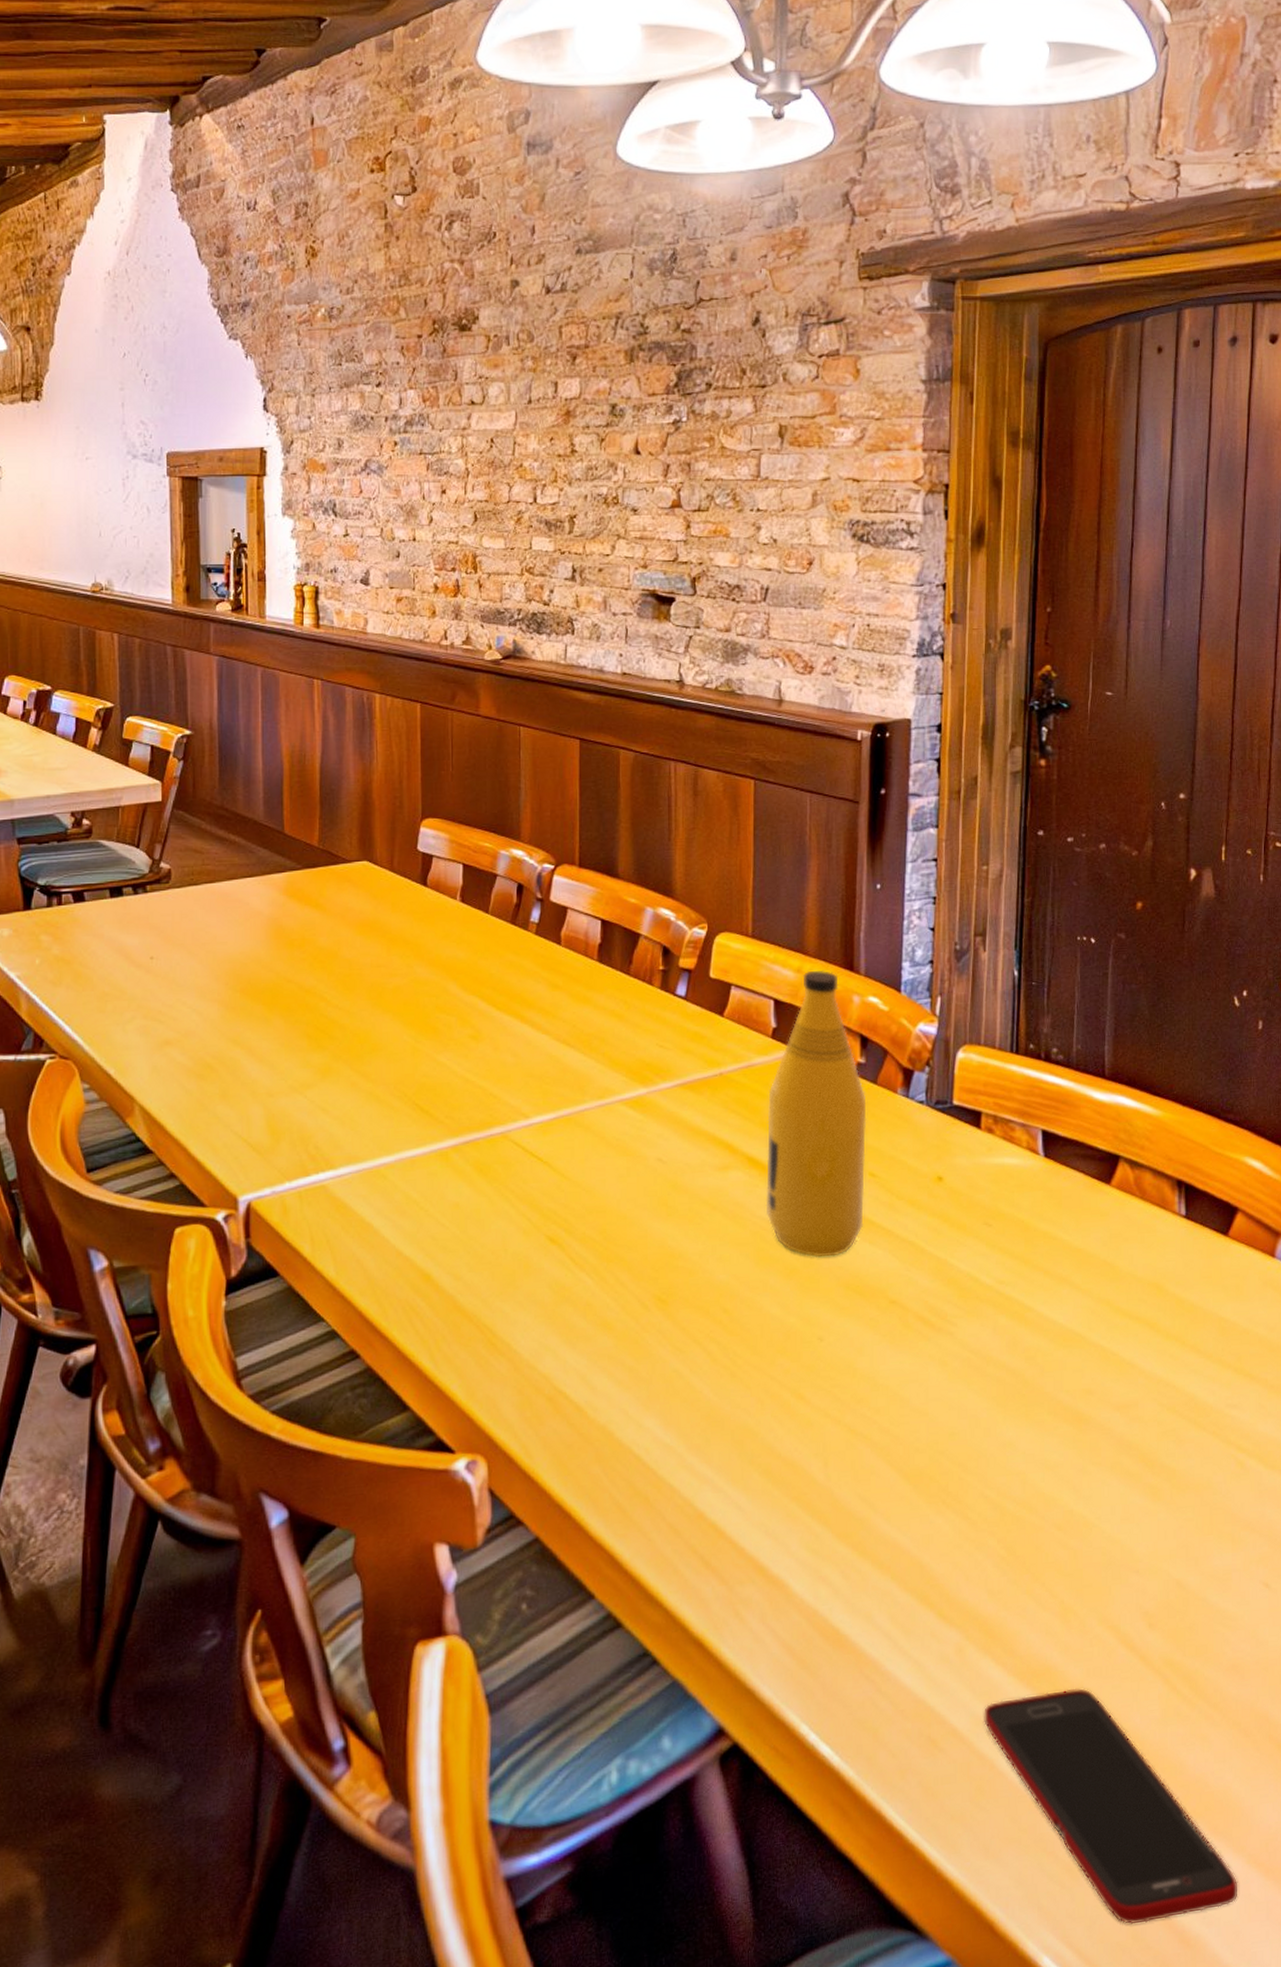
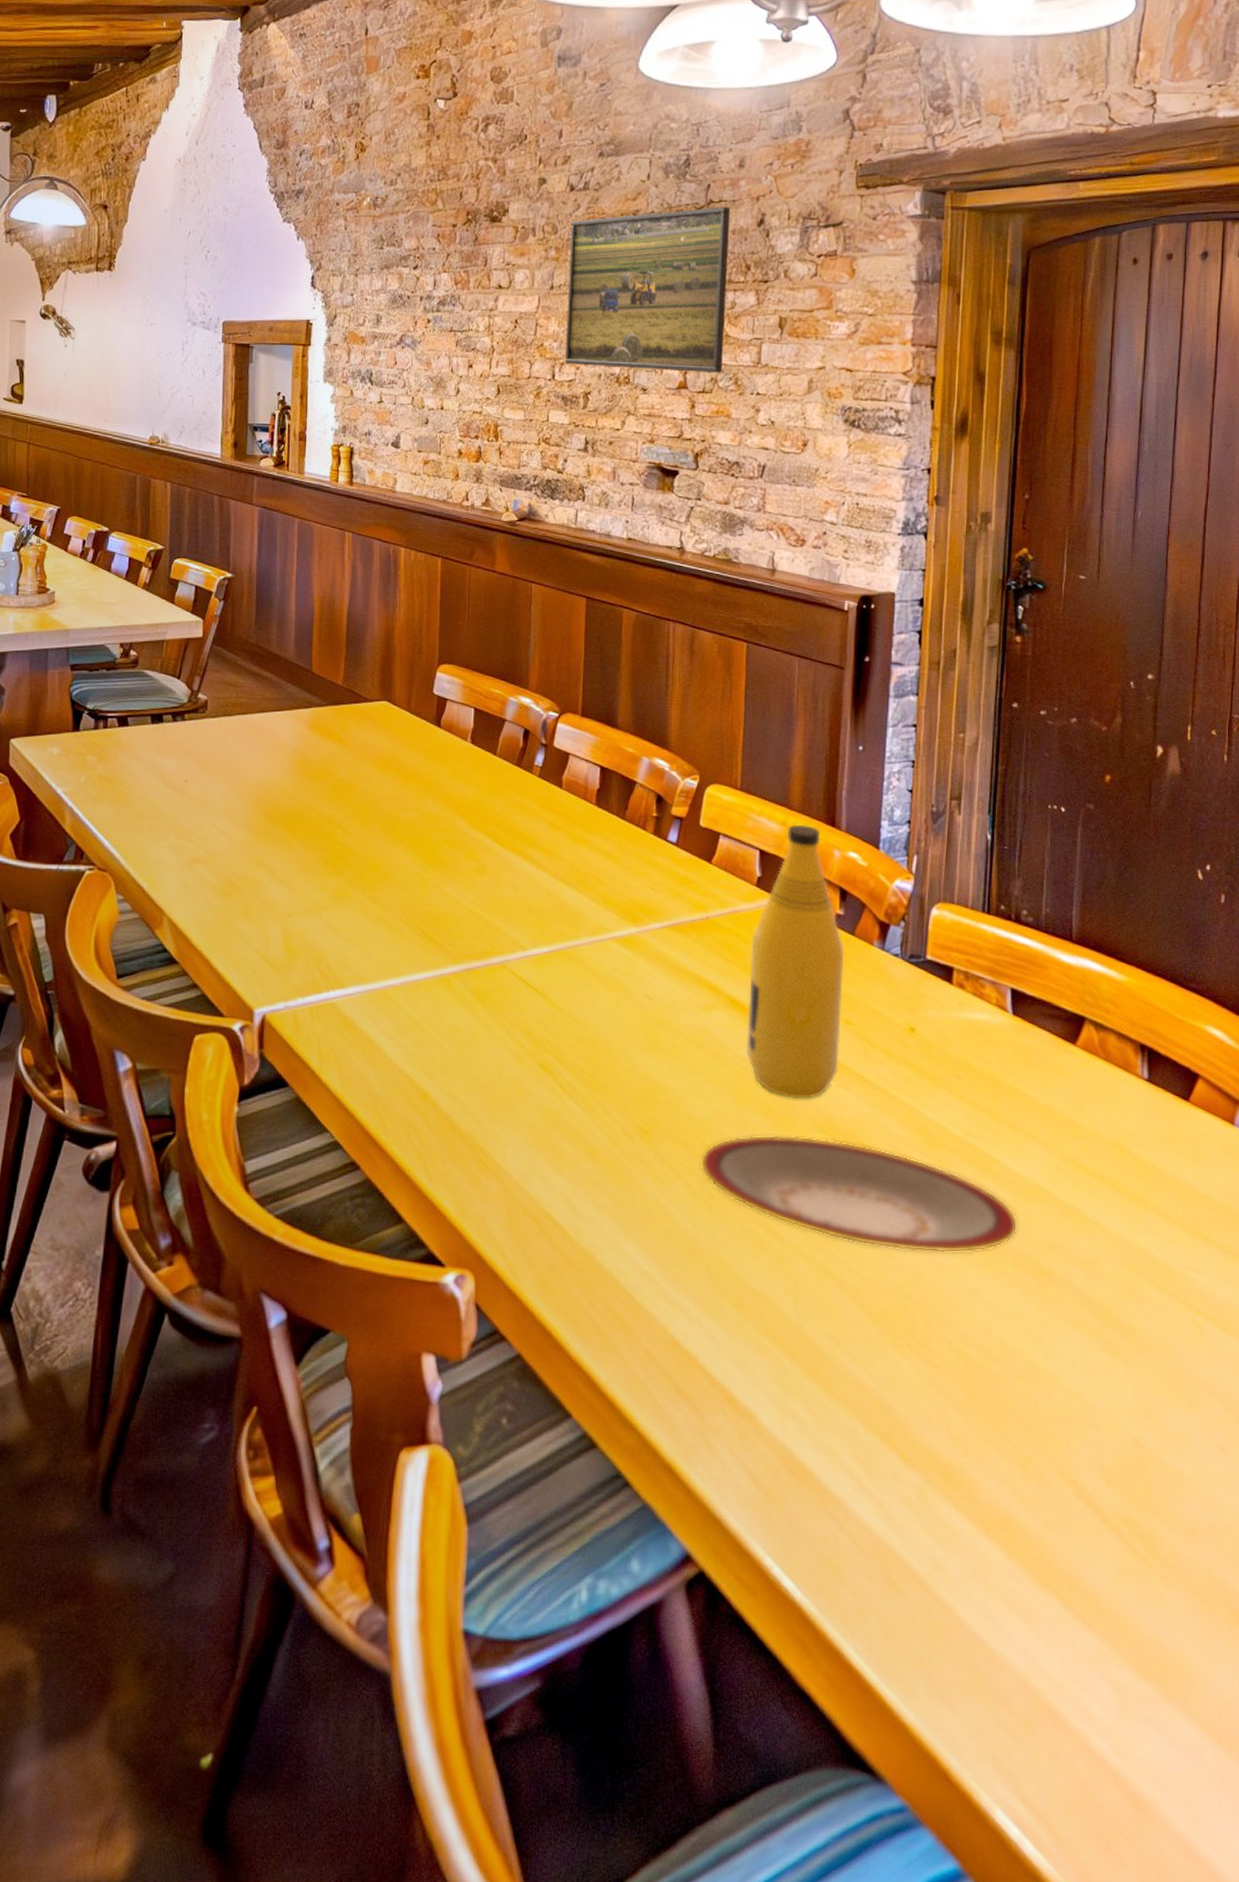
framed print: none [547,305,723,489] -> present [564,206,731,373]
plate: none [721,1295,1054,1407] -> present [700,1134,1018,1254]
cell phone: present [984,1688,1238,1925] -> none [943,1540,1191,1784]

